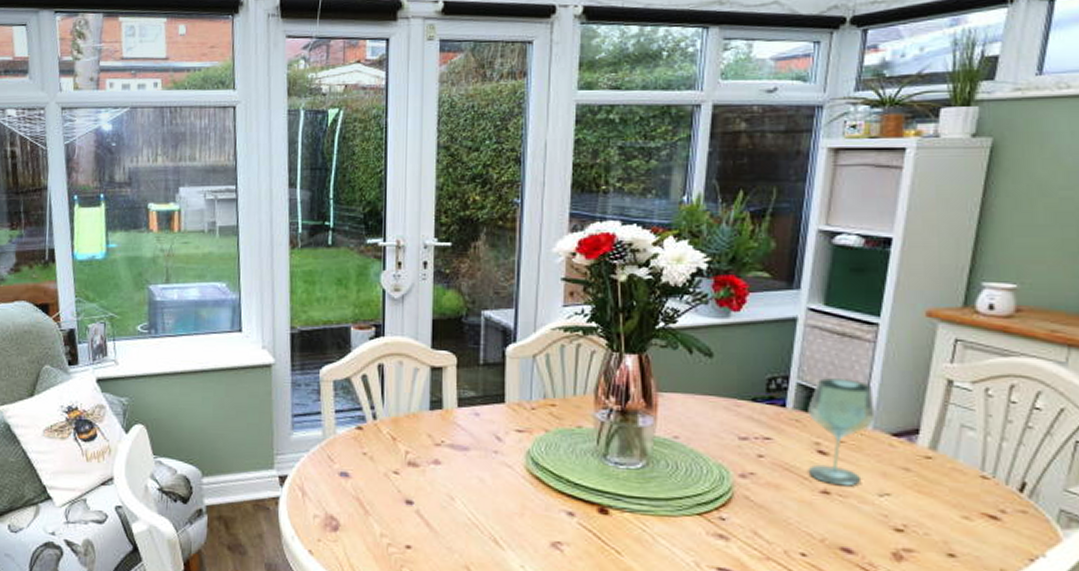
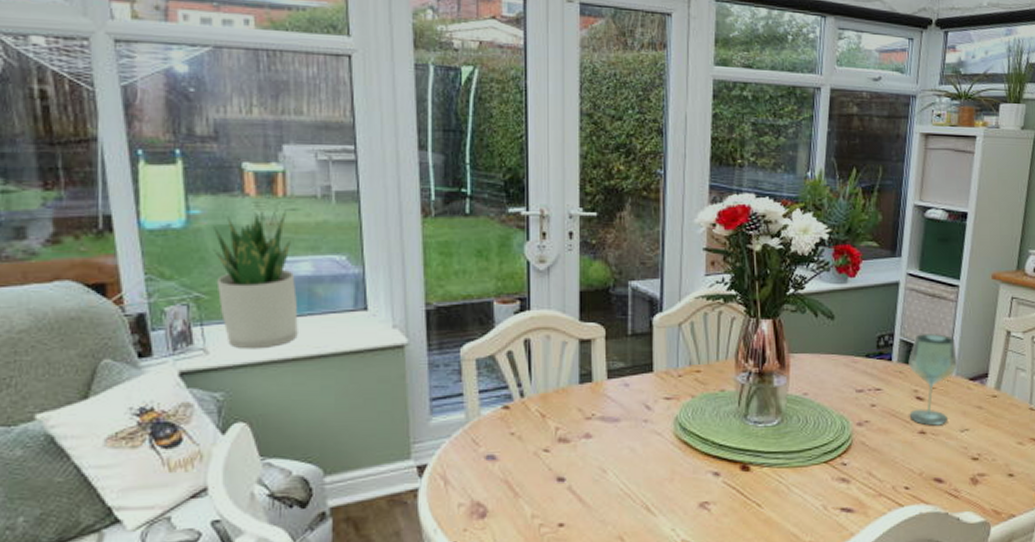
planter: none [125,242,187,363] -> present [212,209,298,349]

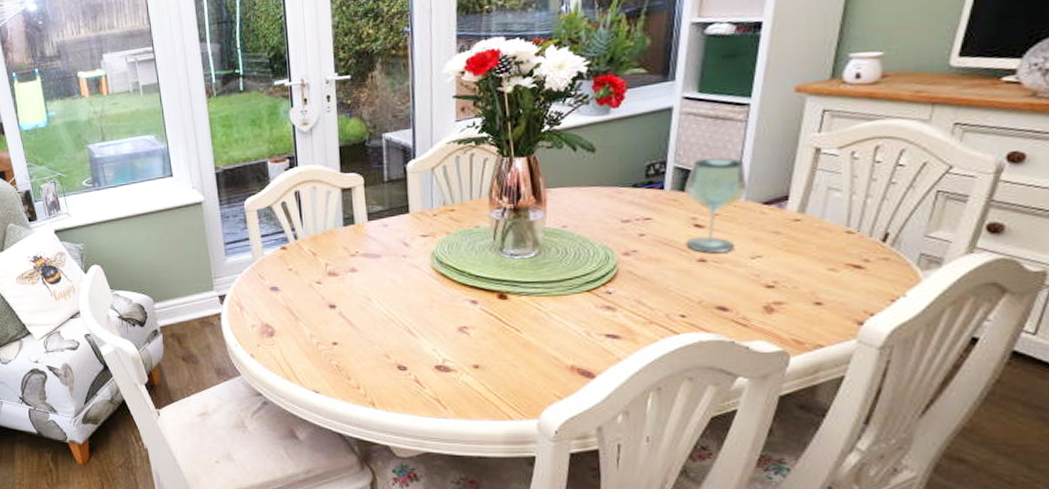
planter: present [212,209,298,349] -> none [64,104,127,212]

